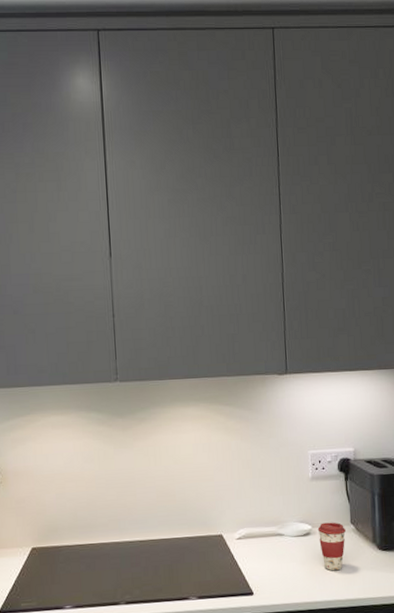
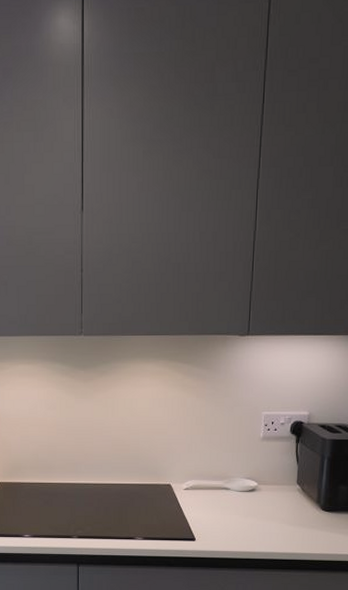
coffee cup: present [317,522,346,571] -> none [263,481,291,526]

